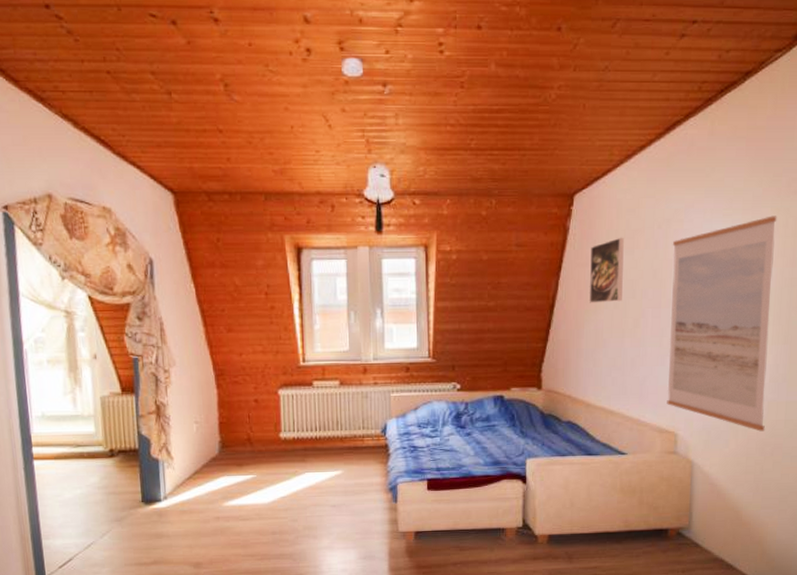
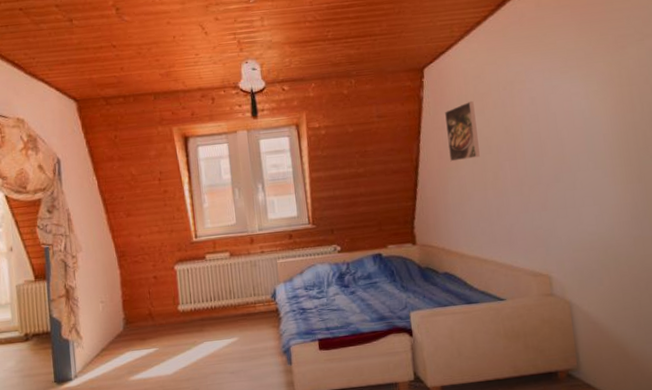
wall art: present [667,216,777,432] -> none [518,69,635,267]

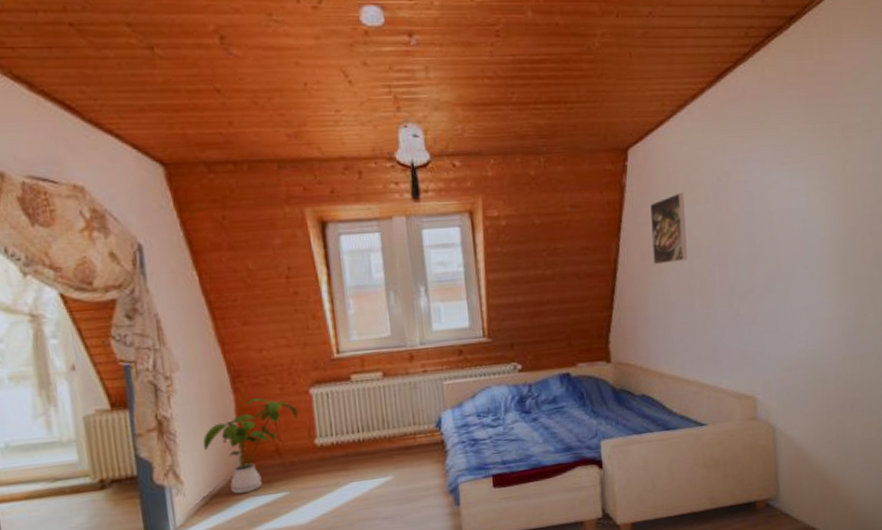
house plant: none [96,272,166,349] -> present [202,397,299,494]

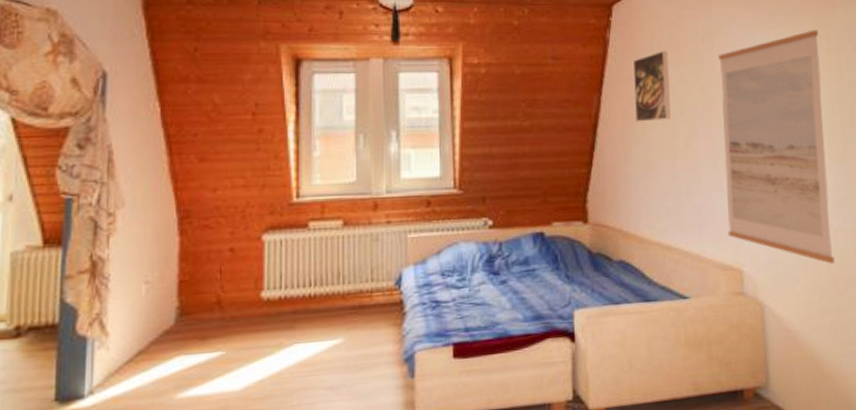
house plant: present [202,397,299,494] -> none [137,241,247,352]
wall art: none [733,163,842,388] -> present [718,30,835,264]

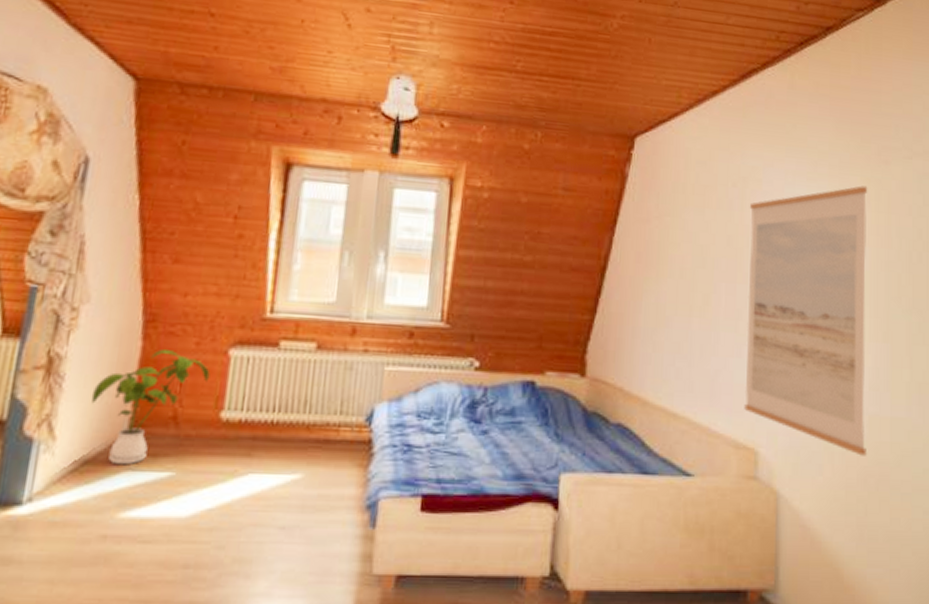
house plant: none [137,241,247,352] -> present [91,348,210,466]
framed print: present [633,50,671,122] -> none [650,192,693,271]

